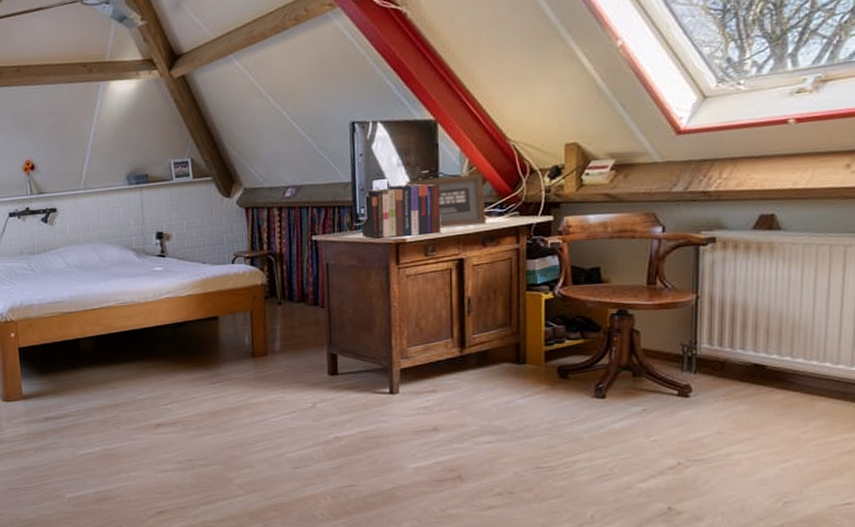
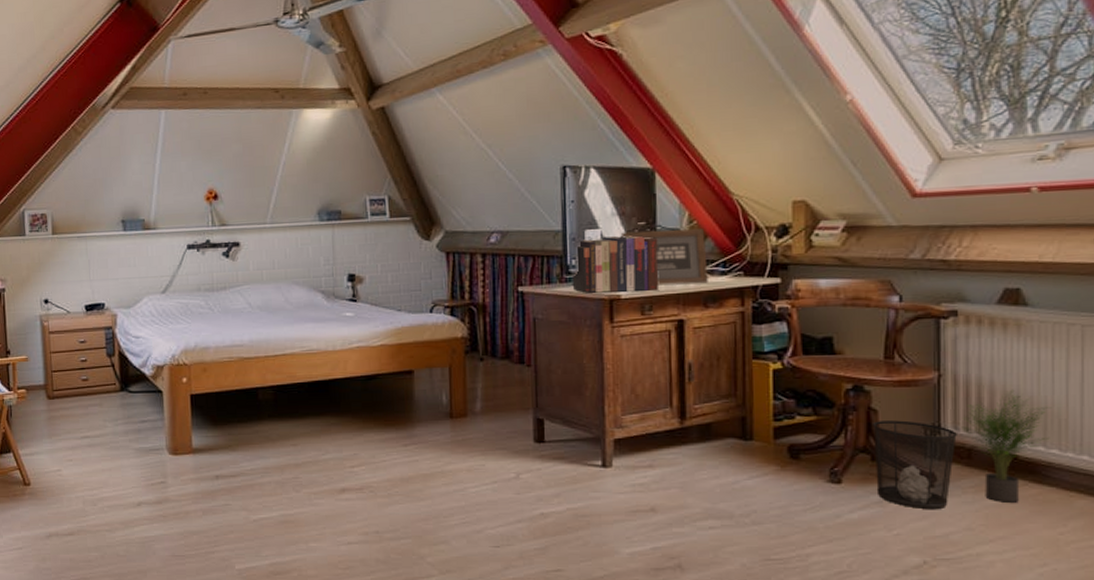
waste bin: none [634,339,711,418] -> present [871,420,957,510]
potted plant: none [716,306,799,409] -> present [962,389,1051,504]

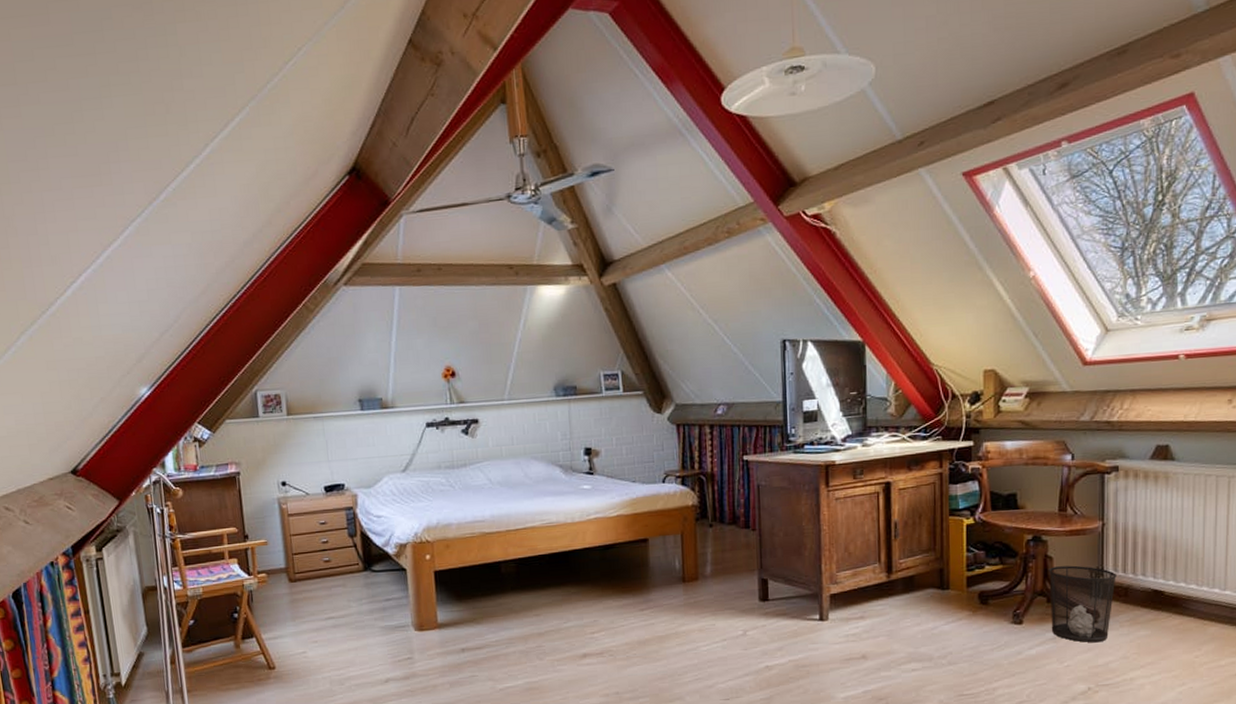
books: present [573,235,659,293] -> none [793,405,869,460]
picture frame: present [620,229,708,286] -> none [834,397,911,451]
potted plant: present [962,389,1051,504] -> none [1120,534,1191,634]

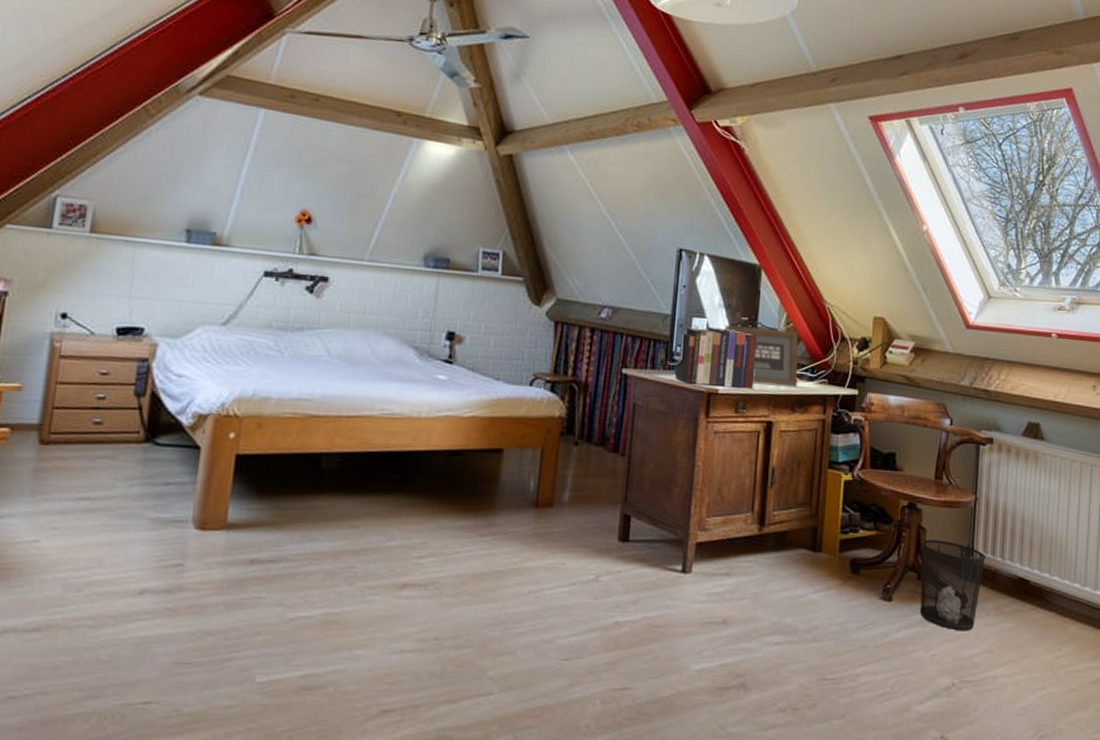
books: none [793,405,869,460] -> present [675,326,758,390]
picture frame: none [834,397,911,451] -> present [724,325,799,387]

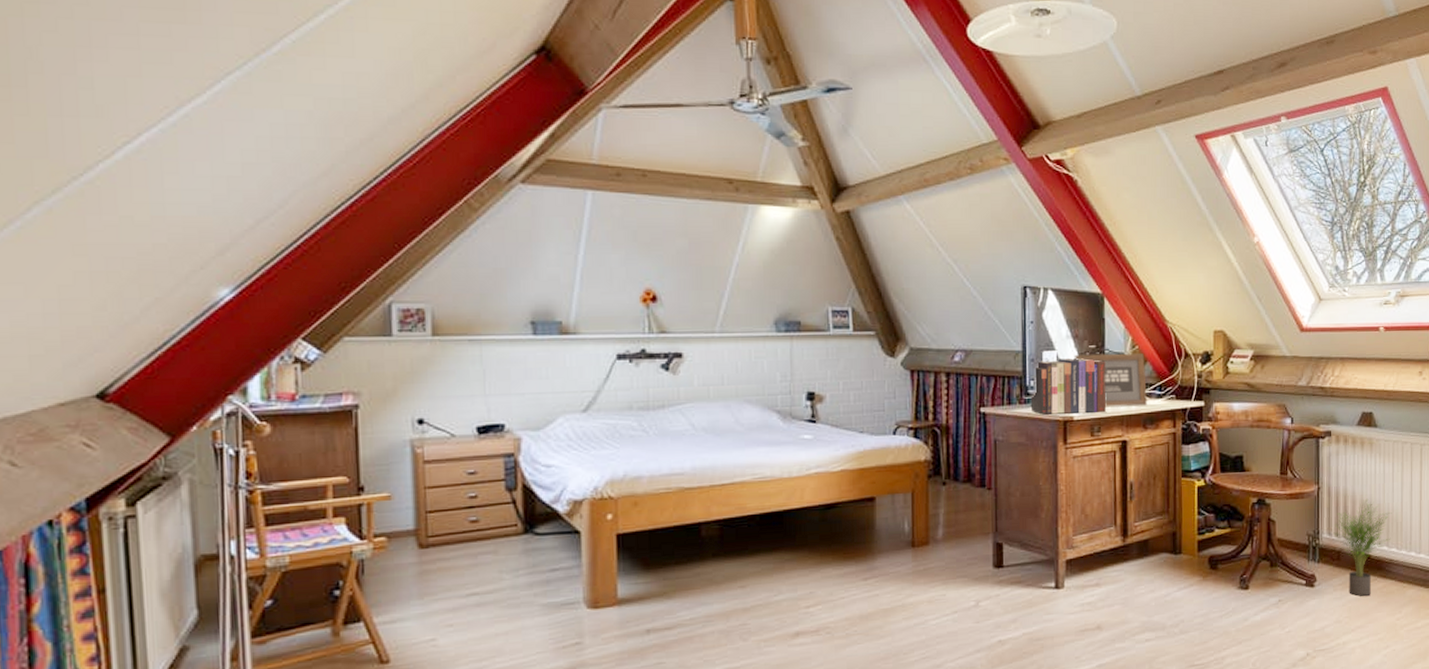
waste bin: present [919,539,986,631] -> none [1271,529,1330,607]
potted plant: none [989,517,1056,627] -> present [1333,498,1392,597]

